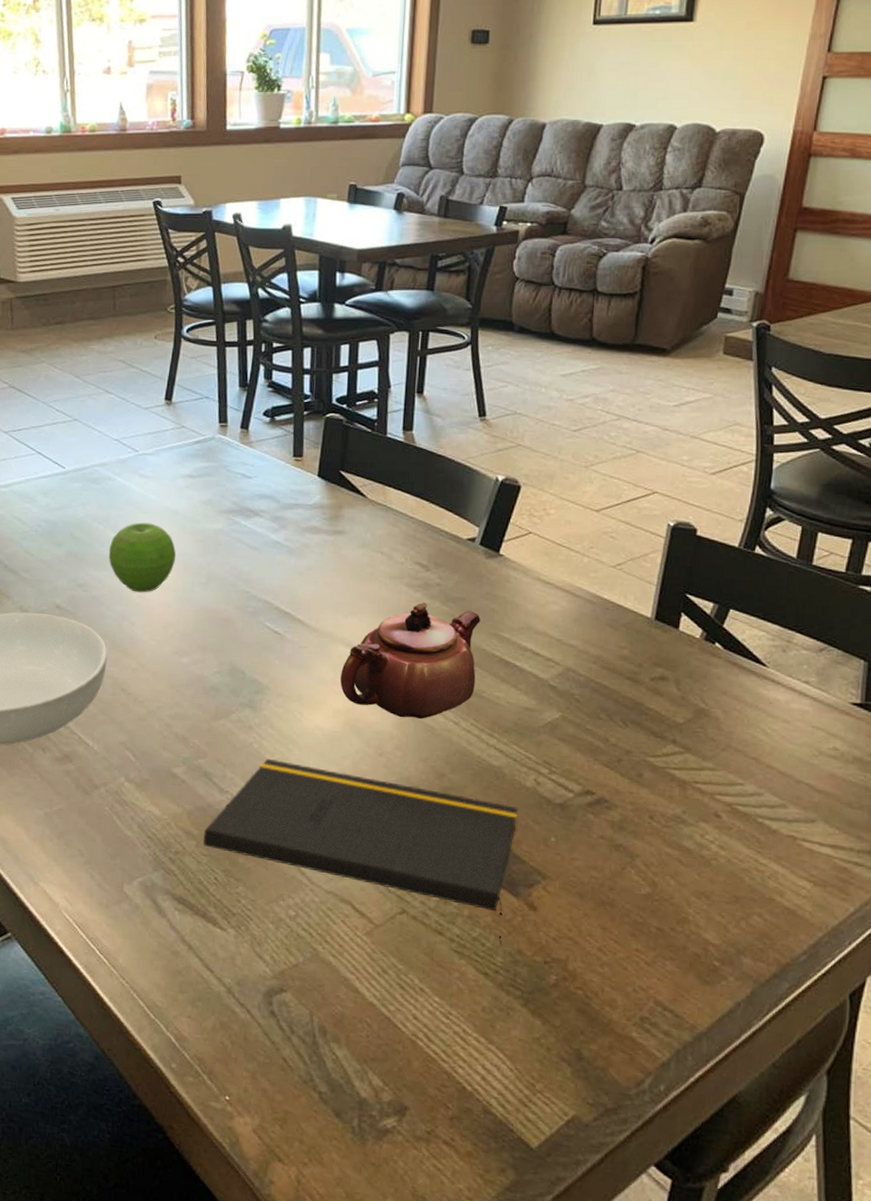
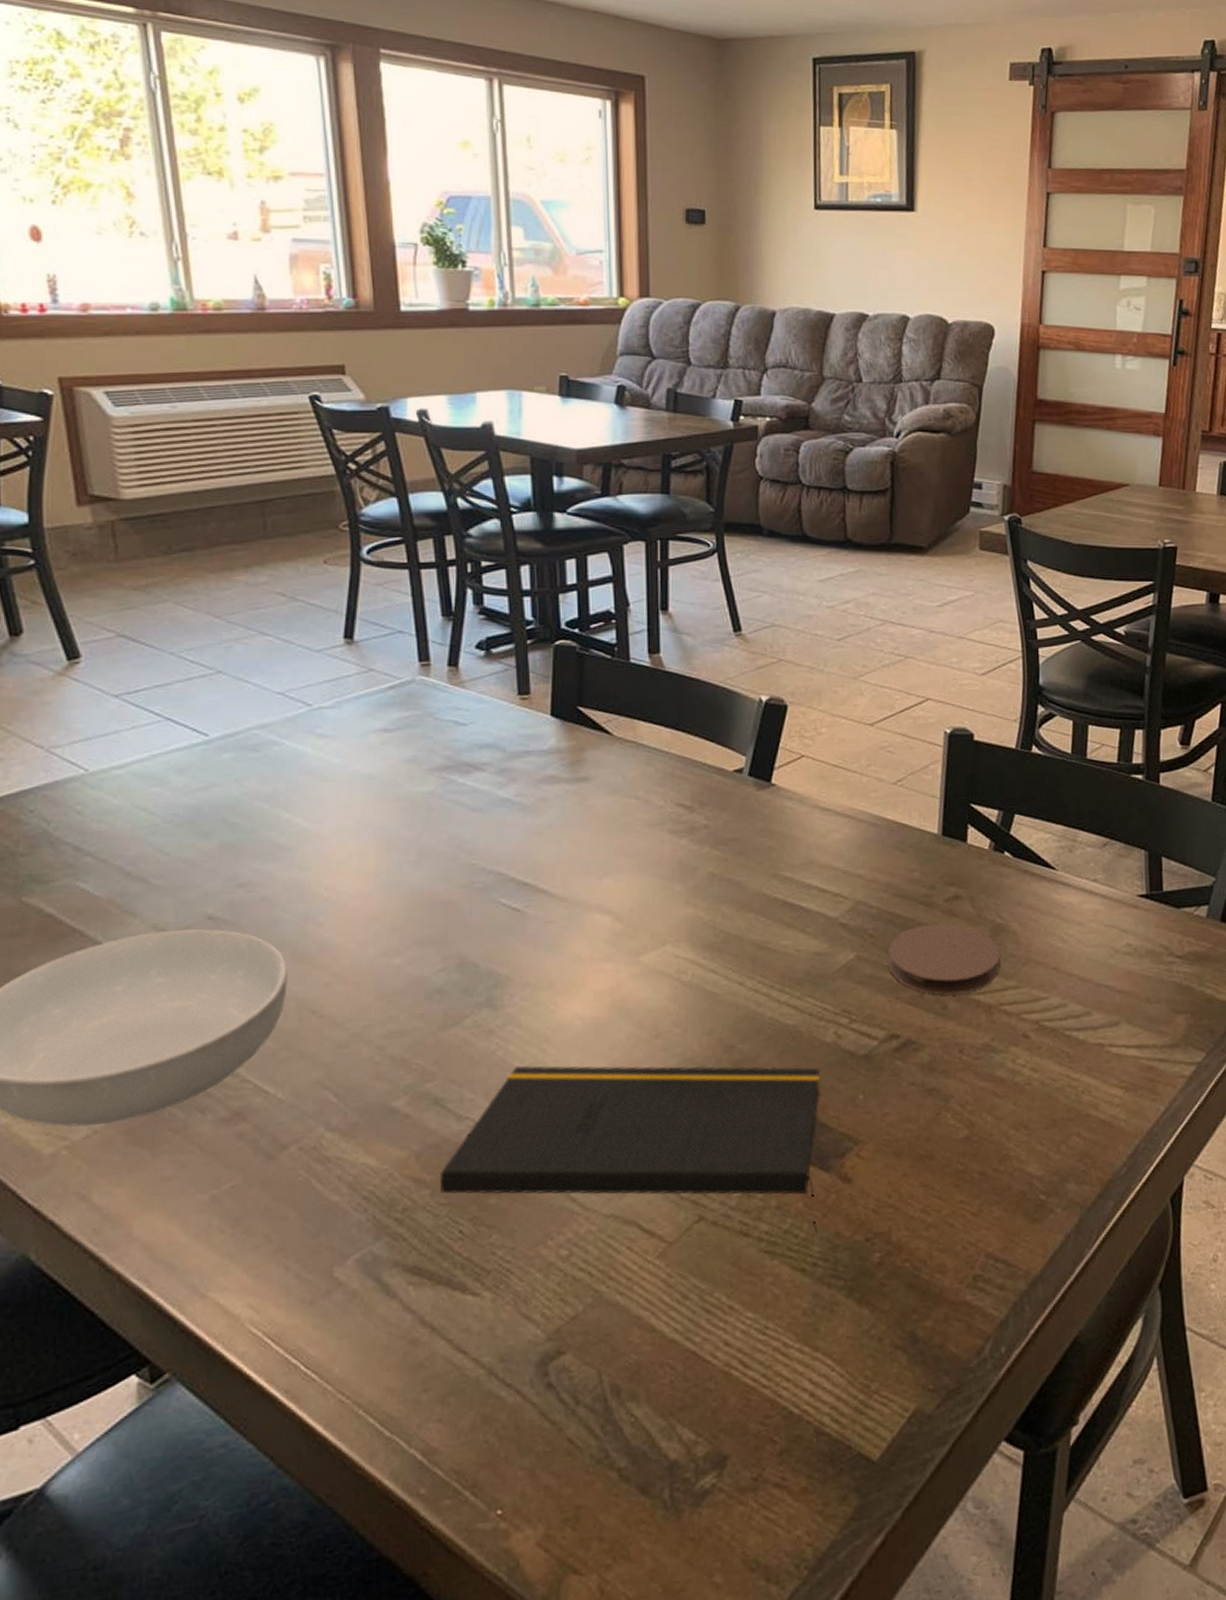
fruit: present [108,522,177,593] -> none [279,794,375,884]
teapot: present [340,602,481,719] -> none [600,849,759,988]
coaster: none [590,698,701,767] -> present [888,923,1001,995]

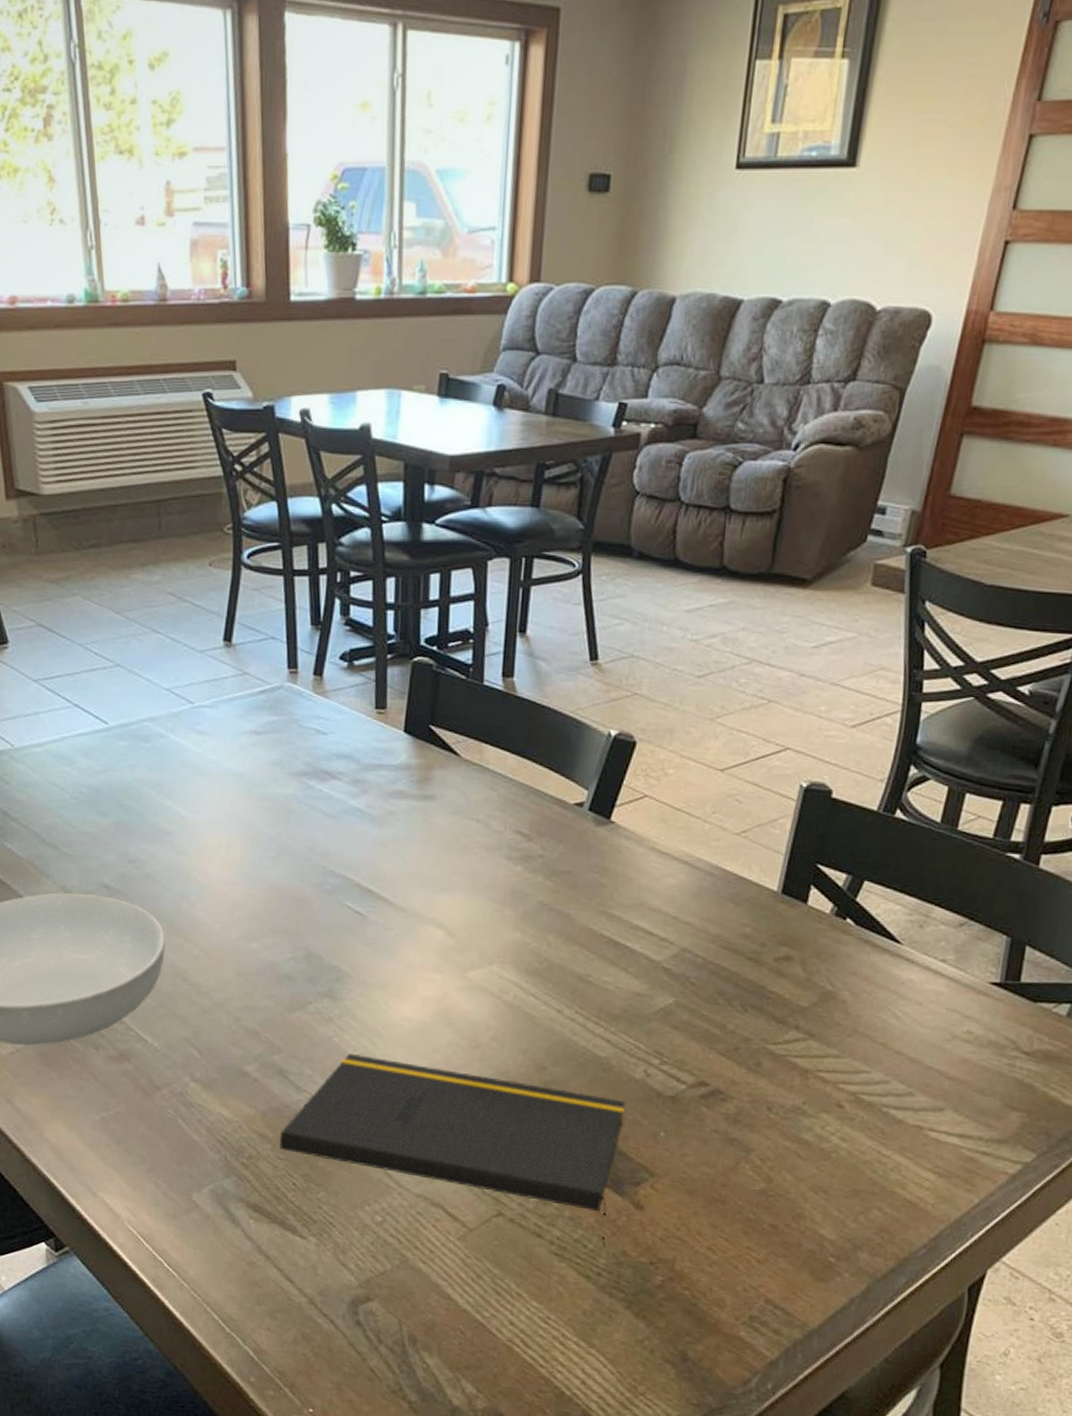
coaster: present [888,923,1001,995] -> none [706,981,826,1054]

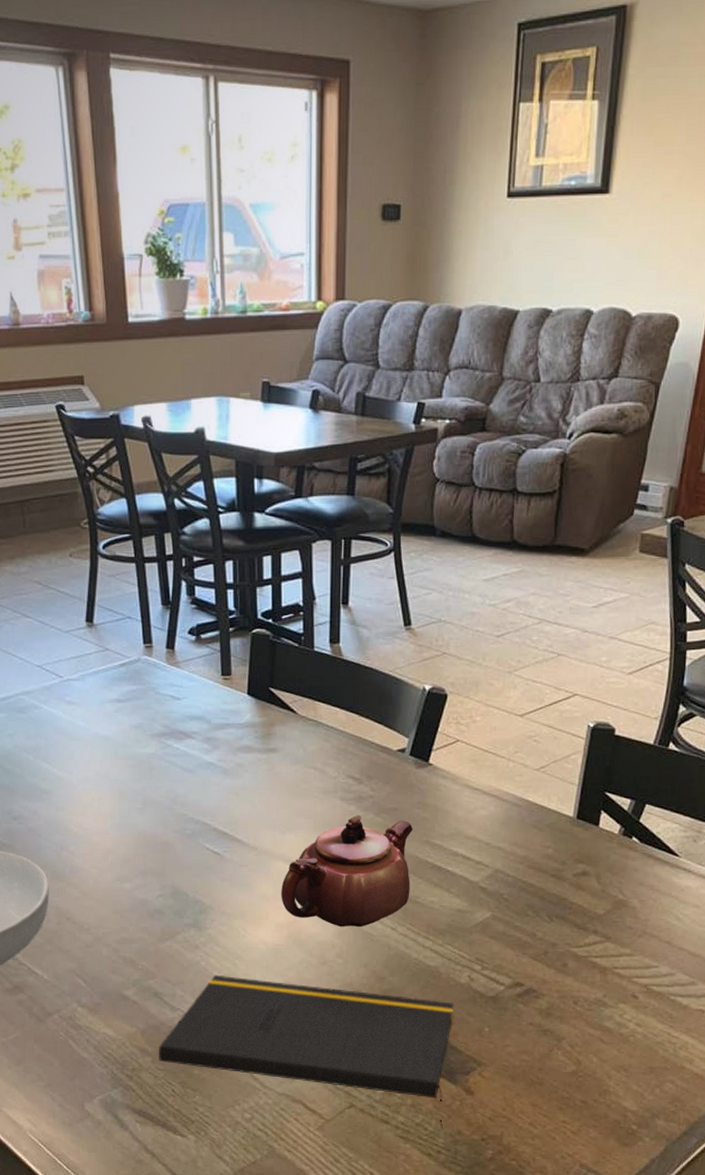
teapot: none [430,877,588,1007] -> present [281,815,413,927]

